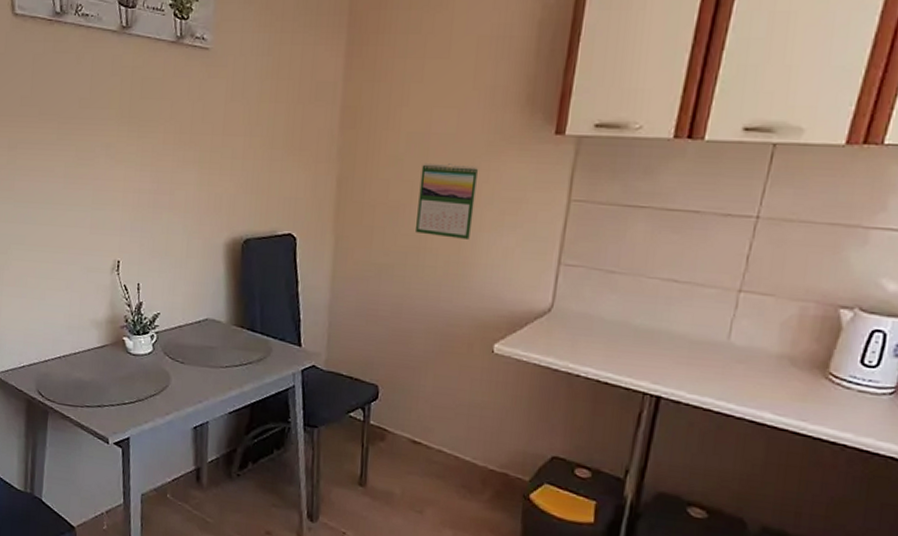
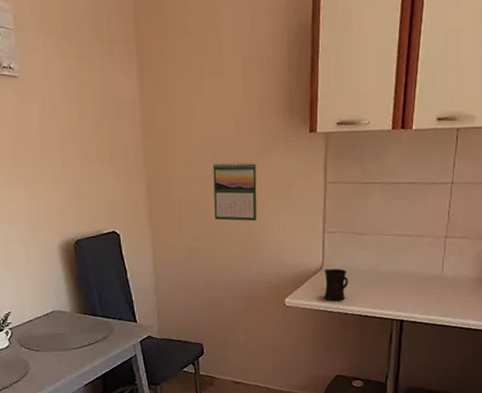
mug: none [547,312,586,357] -> present [323,268,348,301]

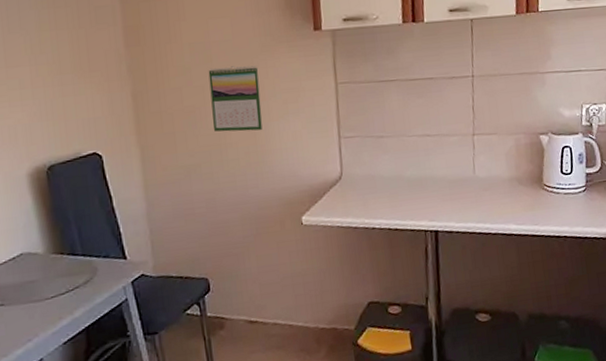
mug: present [323,268,348,301] -> none [343,177,372,215]

